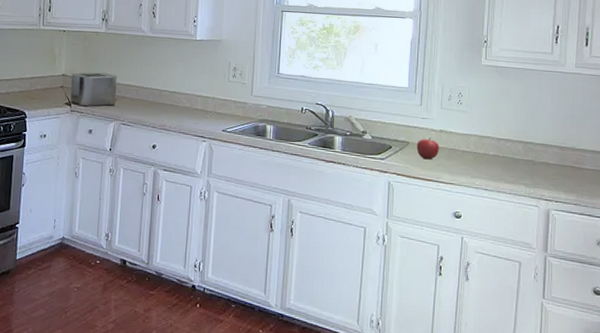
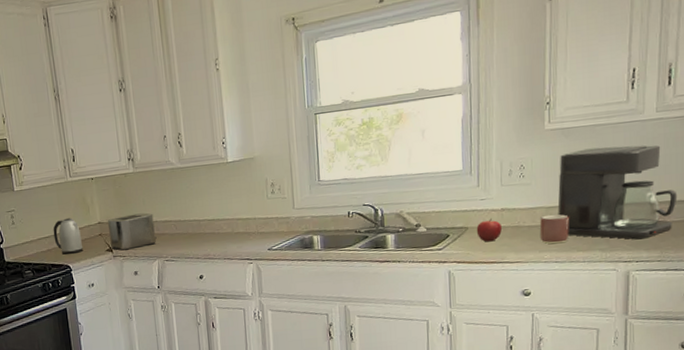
kettle: none [15,64,43,102] -> present [53,218,84,255]
mug: none [472,143,500,173] -> present [539,214,570,244]
coffee maker: none [489,88,592,181] -> present [557,145,678,240]

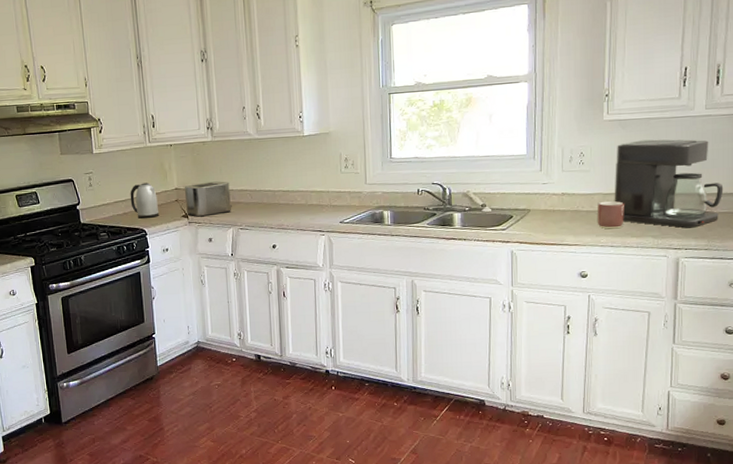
fruit: present [476,218,502,242] -> none [538,202,562,225]

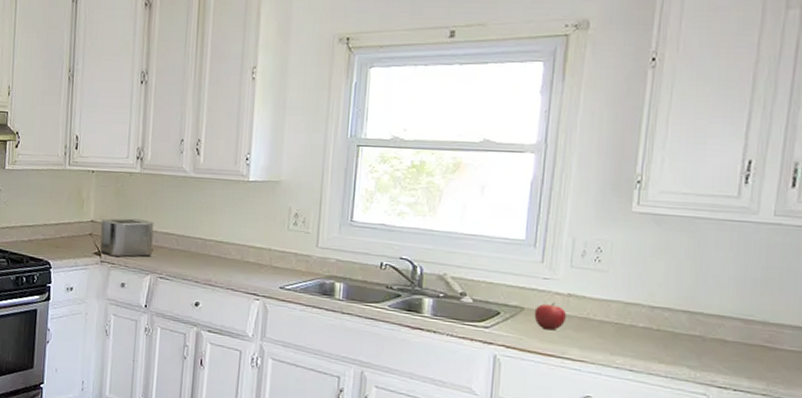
kettle: present [130,182,160,219] -> none [38,209,69,251]
fruit: none [538,202,562,225] -> present [534,302,566,331]
mug: present [597,200,625,229] -> none [612,311,654,350]
coffee maker: present [614,139,724,228] -> none [638,242,794,364]

